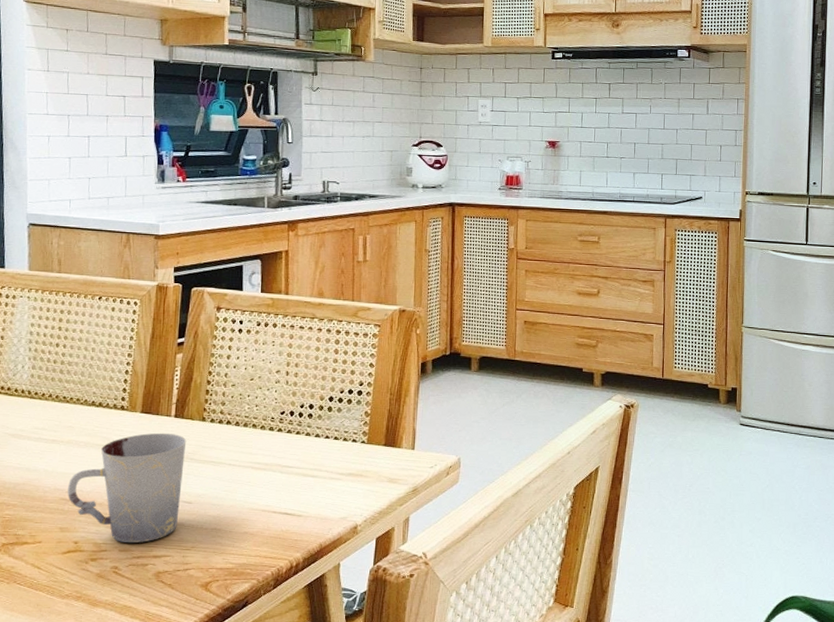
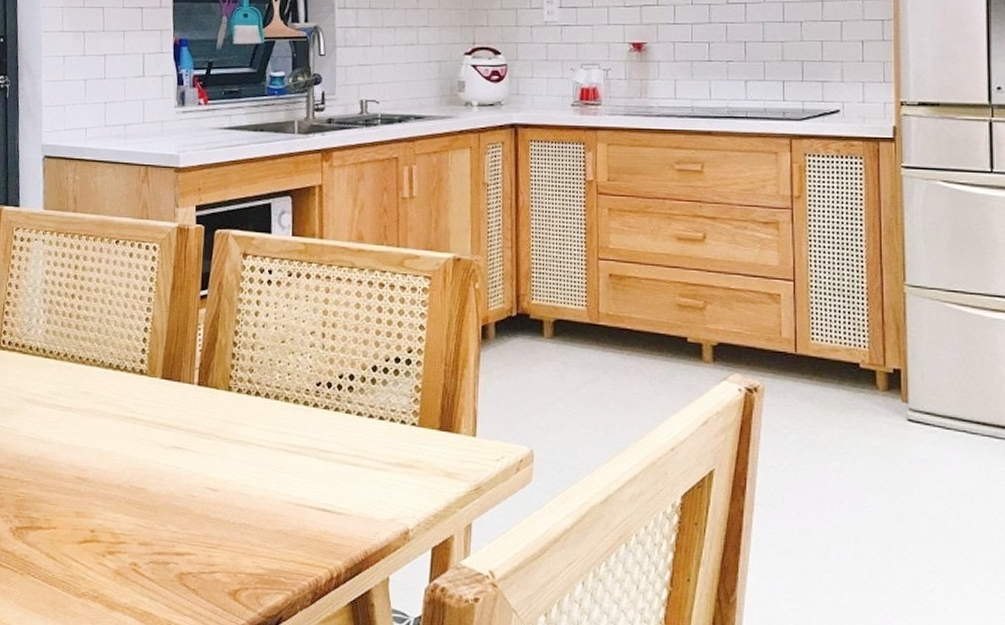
cup: present [67,432,187,544] -> none [84,403,211,536]

